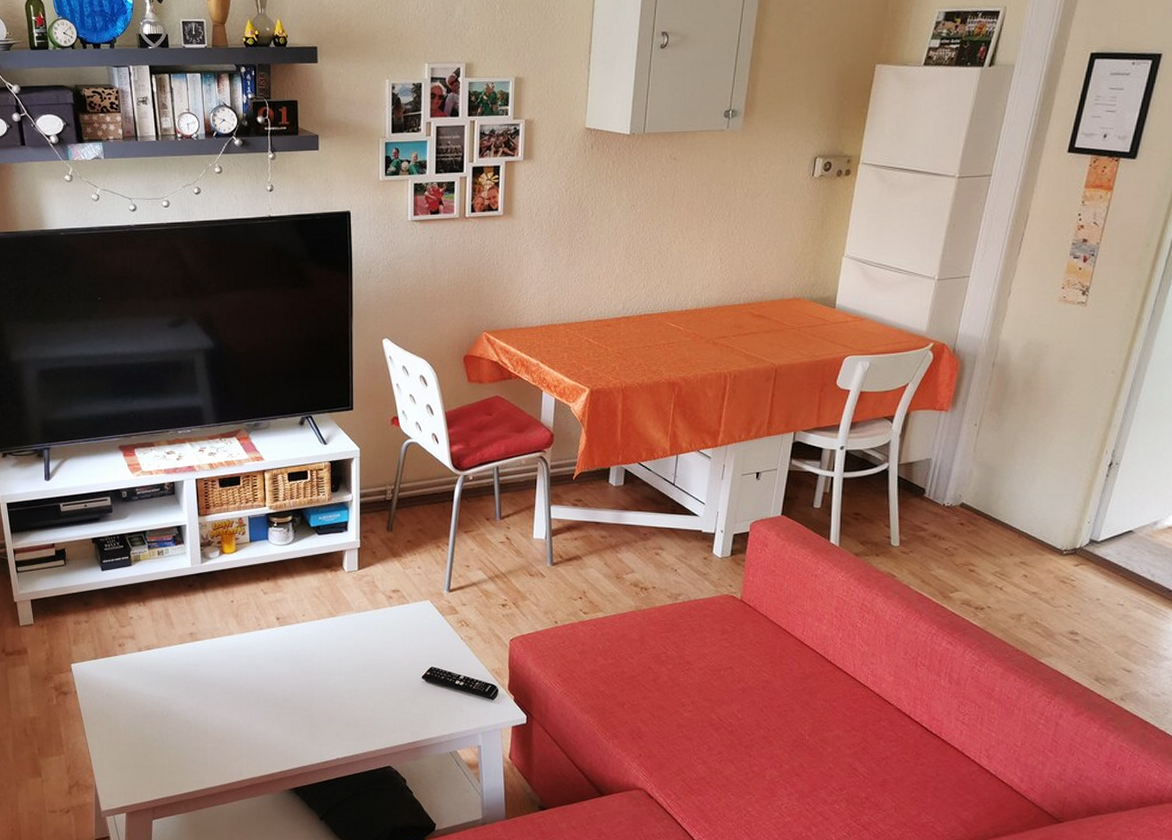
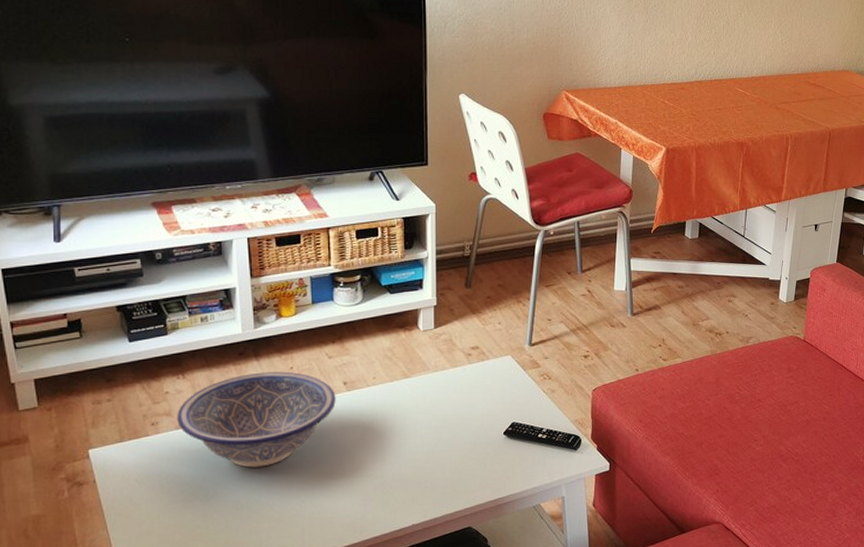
decorative bowl: none [139,604,270,691] -> present [177,371,336,468]

